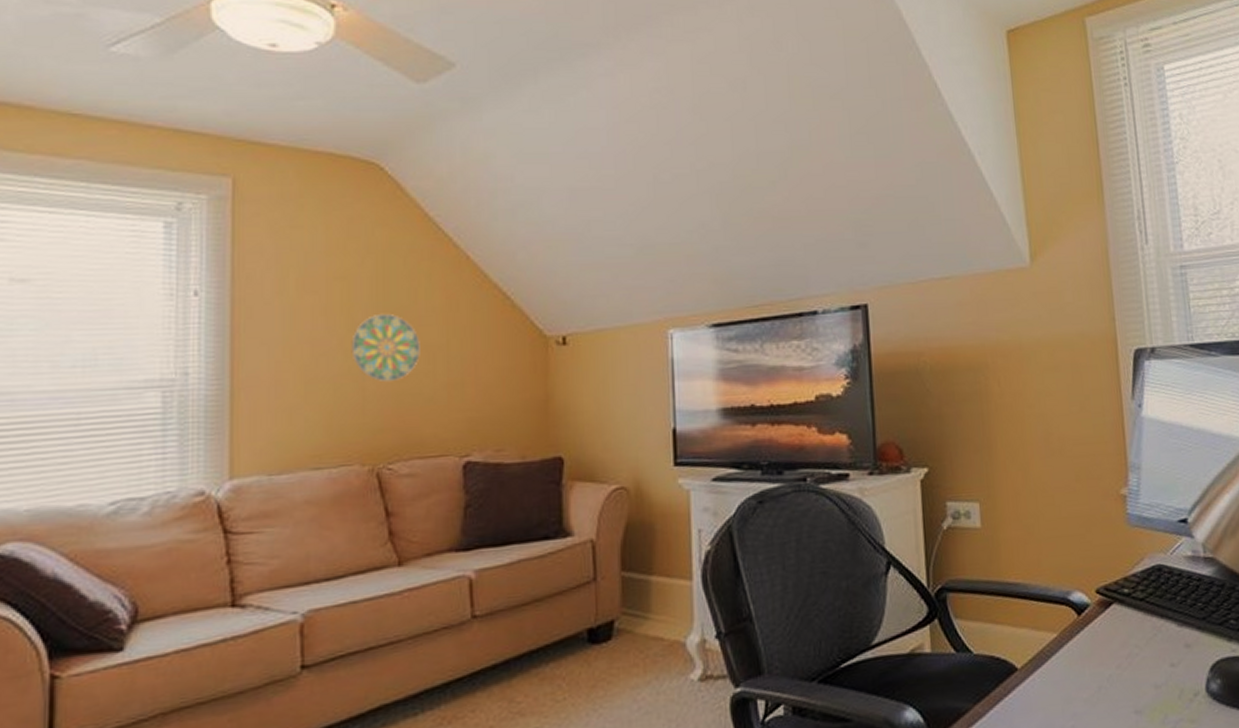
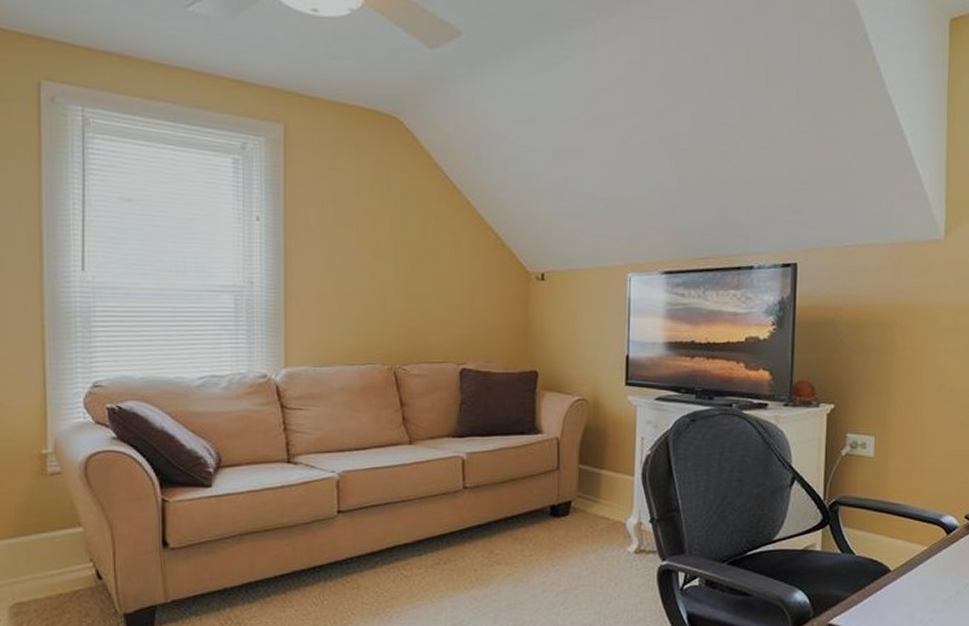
decorative plate: present [351,313,420,383] -> none [375,244,429,301]

